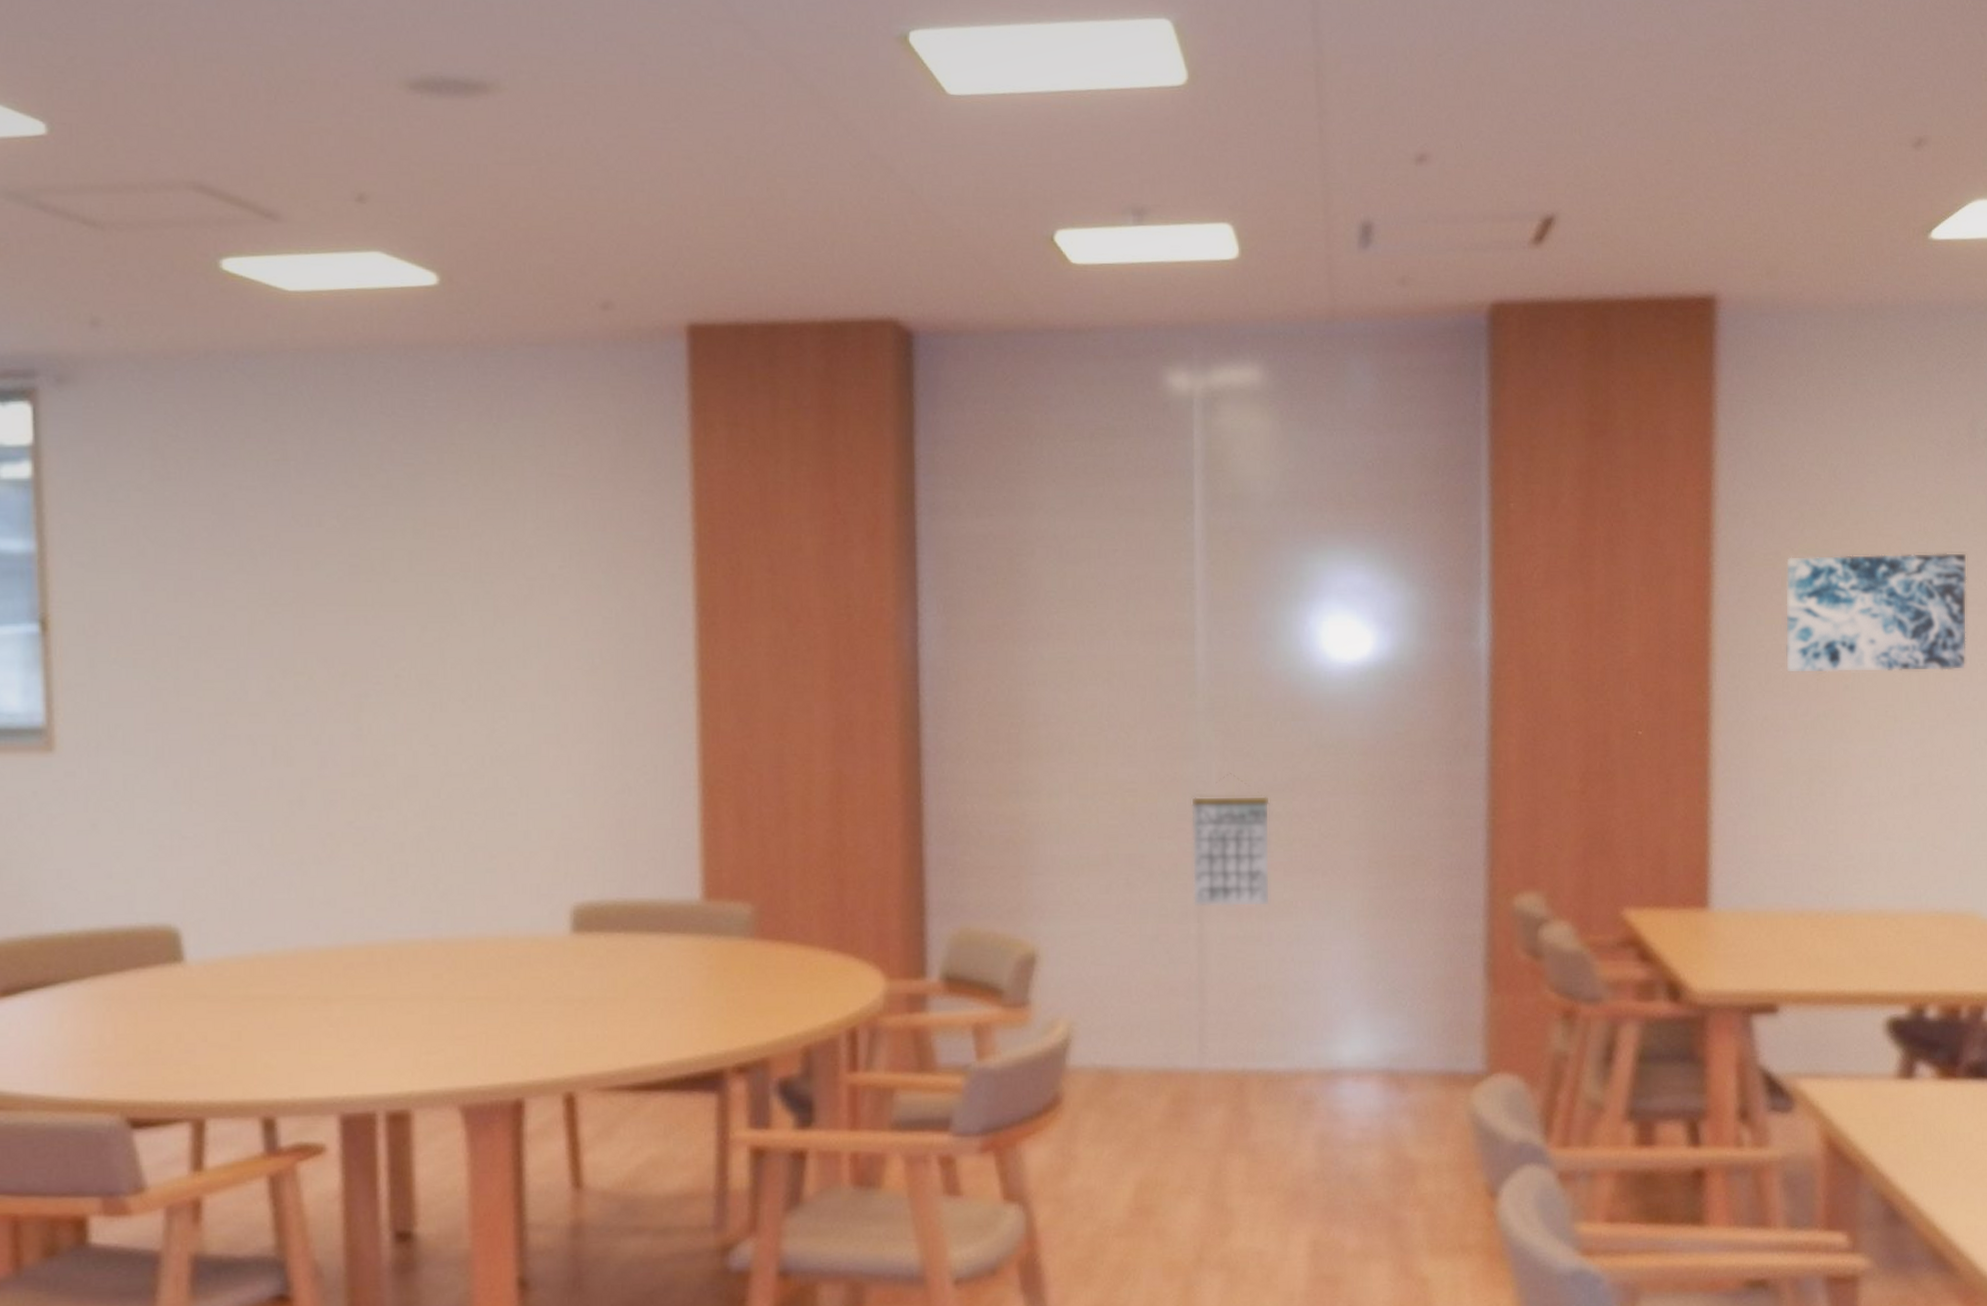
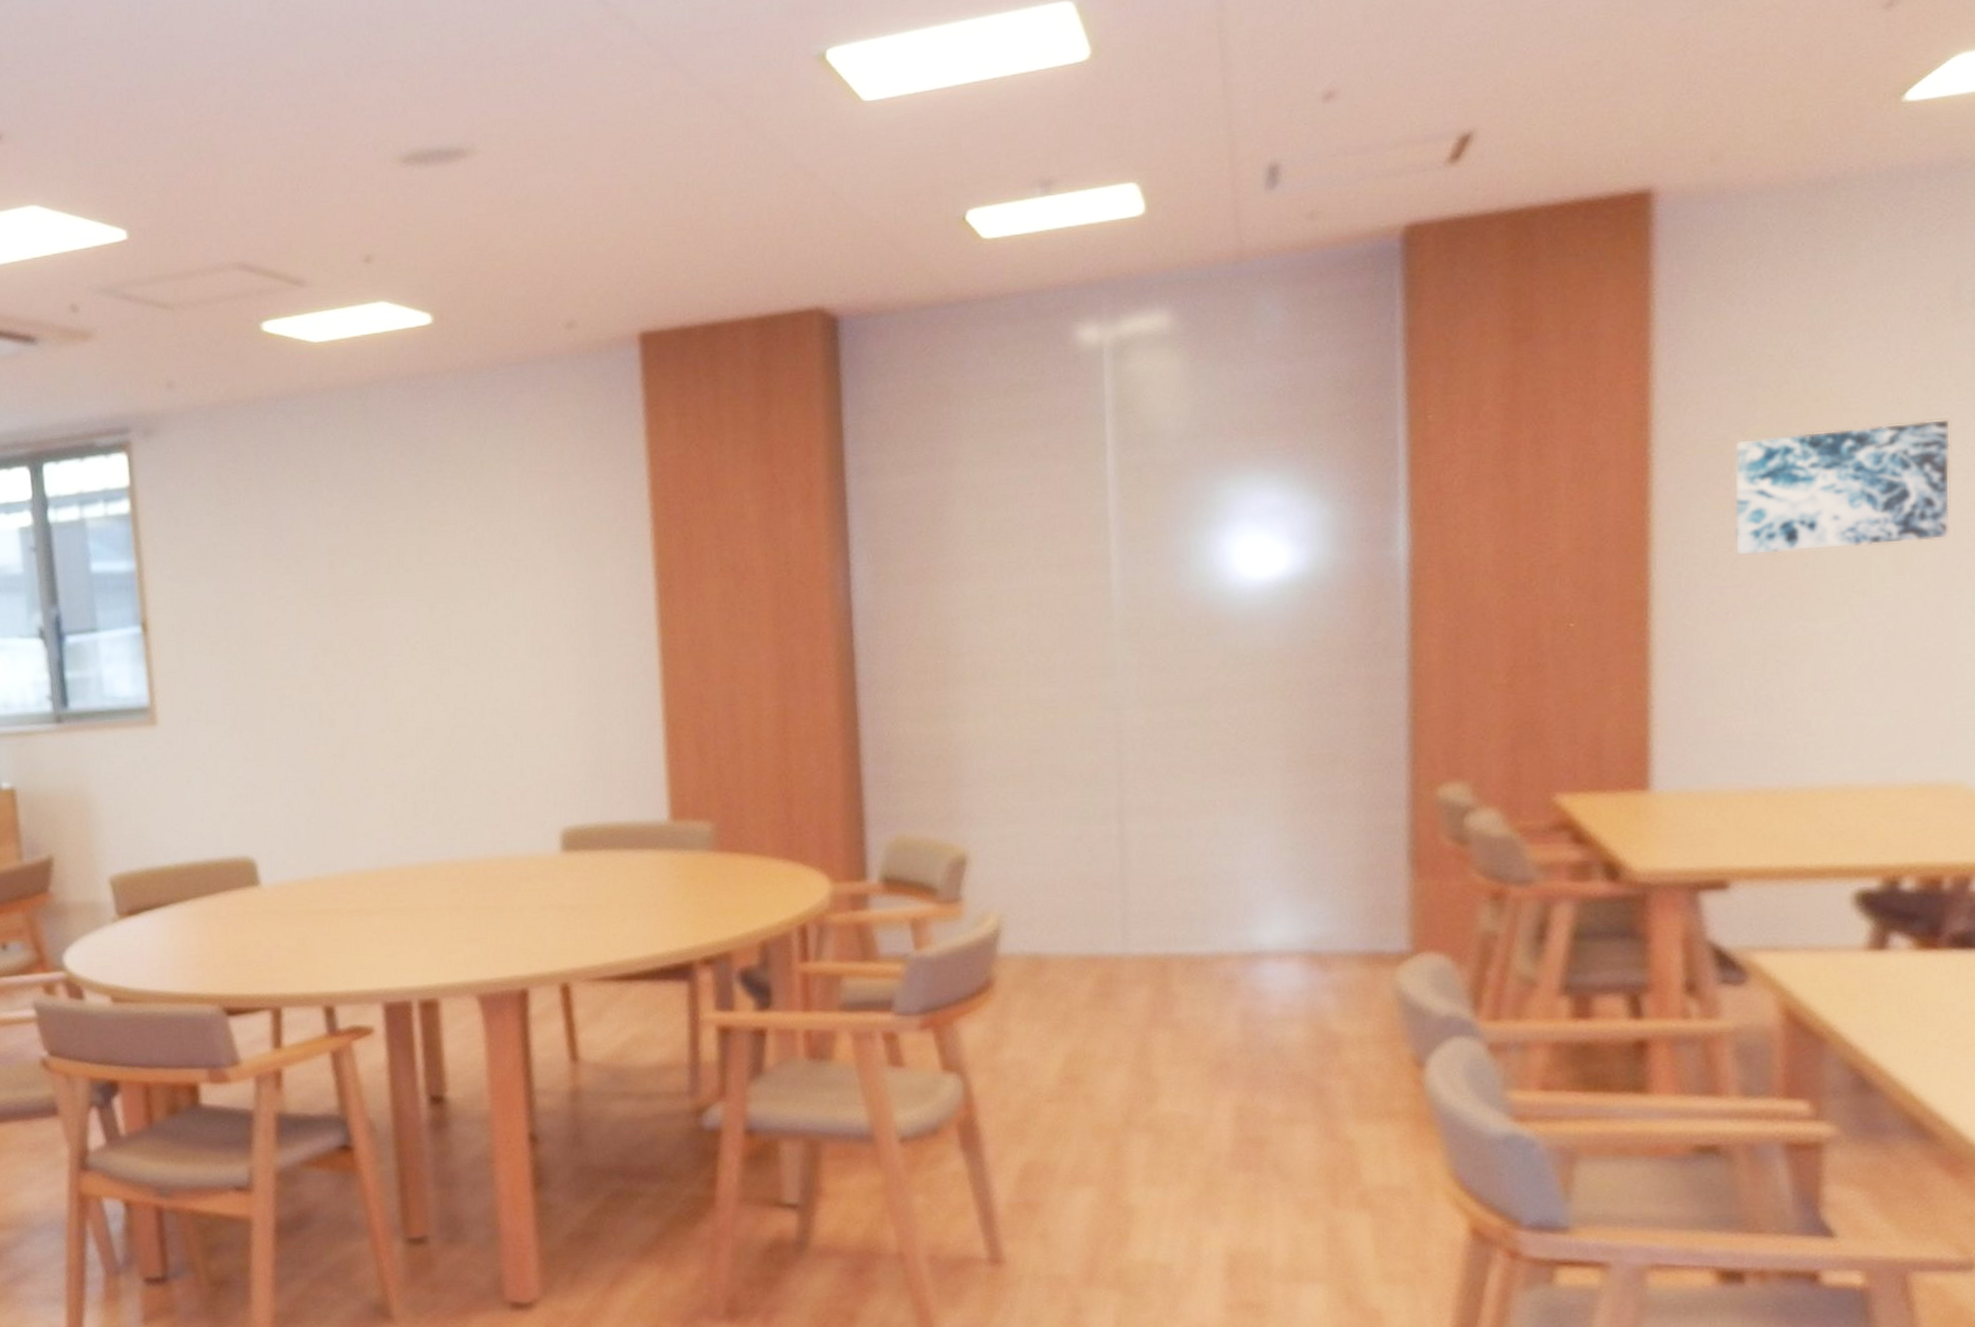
calendar: present [1190,773,1271,907] -> none [1109,687,1189,809]

